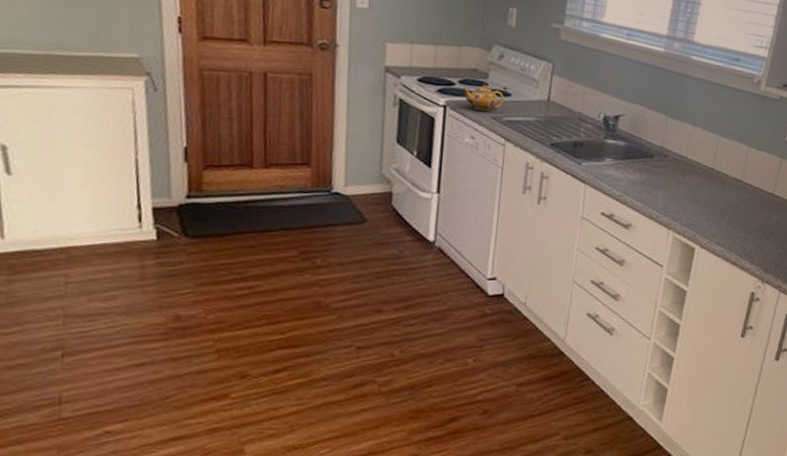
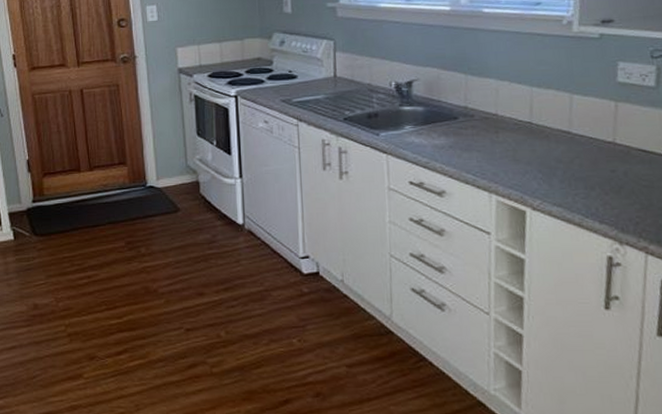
teapot: present [462,83,504,112] -> none [249,70,290,97]

